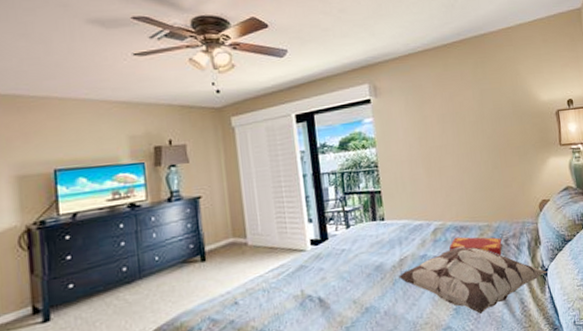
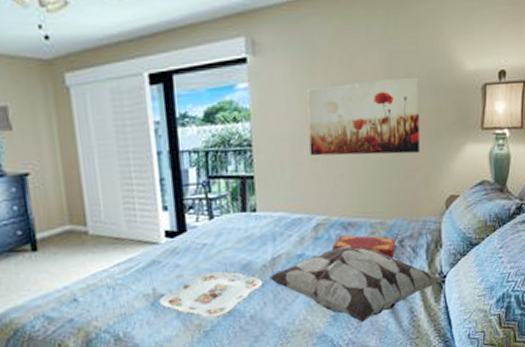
serving tray: none [307,272,394,315] -> present [159,270,263,318]
wall art: none [419,107,512,173] -> present [307,76,419,156]

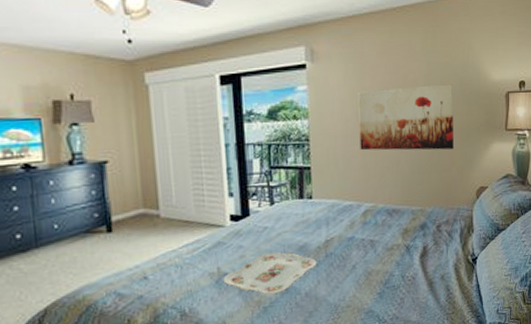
decorative pillow: present [269,246,445,322] -> none [323,230,477,299]
hardback book: present [333,234,396,259] -> none [379,220,434,242]

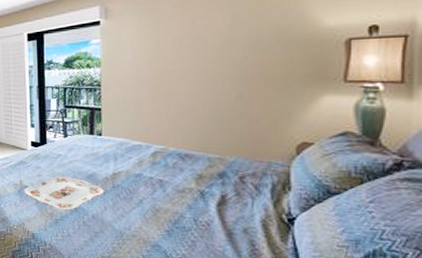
wall art: present [358,84,454,151] -> none [151,32,266,100]

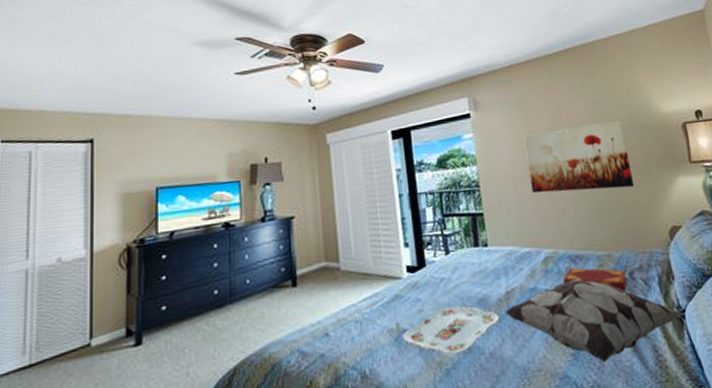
decorative pillow: none [110,174,294,242] -> present [505,279,685,362]
wall art: none [151,32,266,100] -> present [523,120,634,194]
hardback book: none [169,164,236,192] -> present [563,267,628,292]

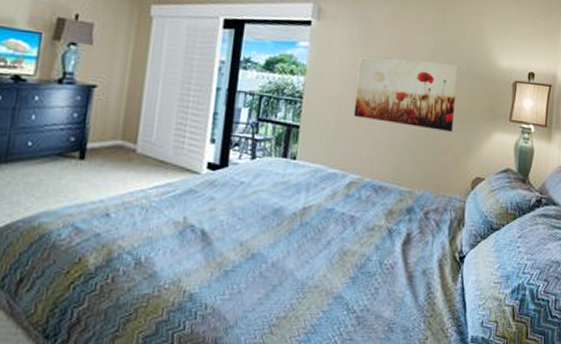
serving tray: present [402,305,500,354] -> none [187,210,291,257]
decorative pillow: present [505,279,685,362] -> none [297,209,464,289]
hardback book: present [563,267,628,292] -> none [361,197,422,230]

